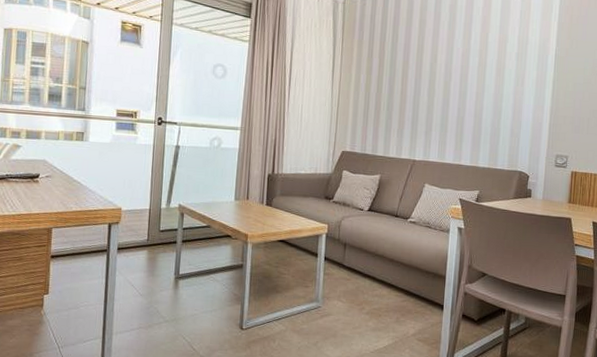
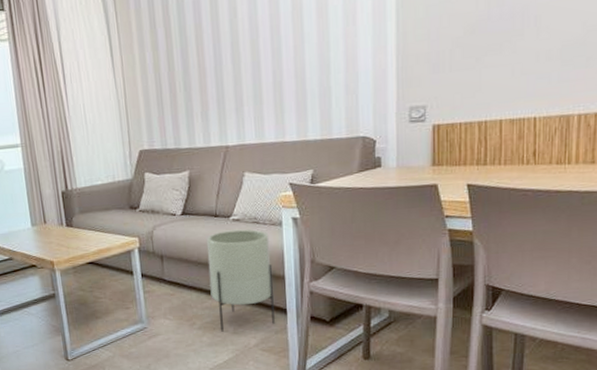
planter: none [381,230,438,319] -> present [207,229,275,332]

